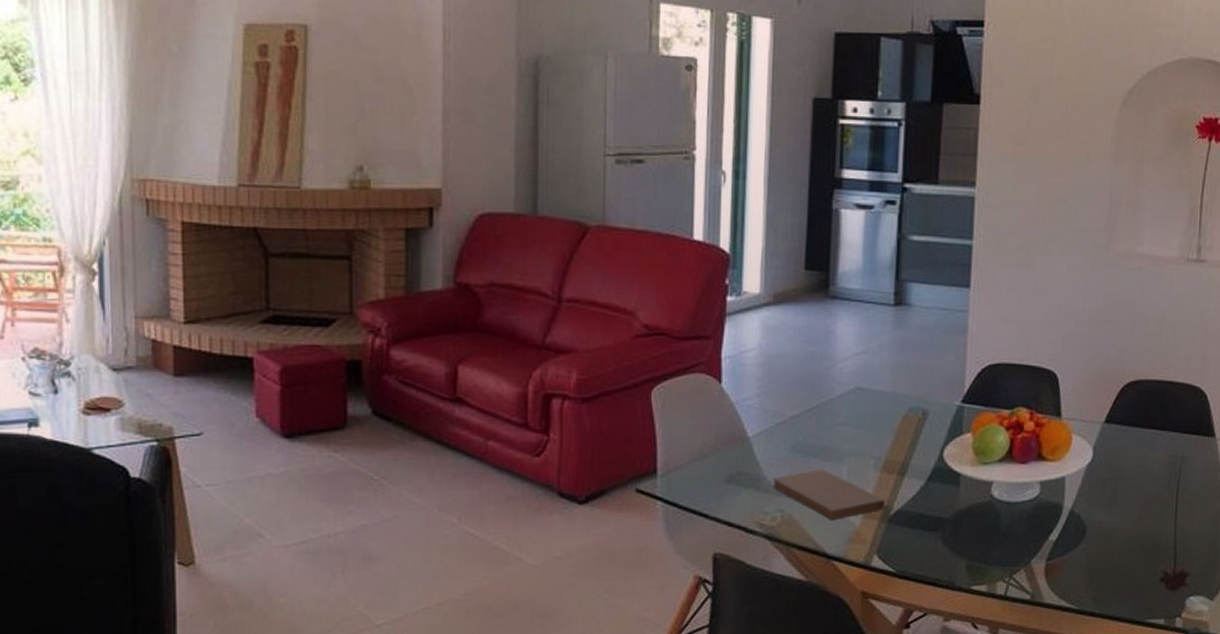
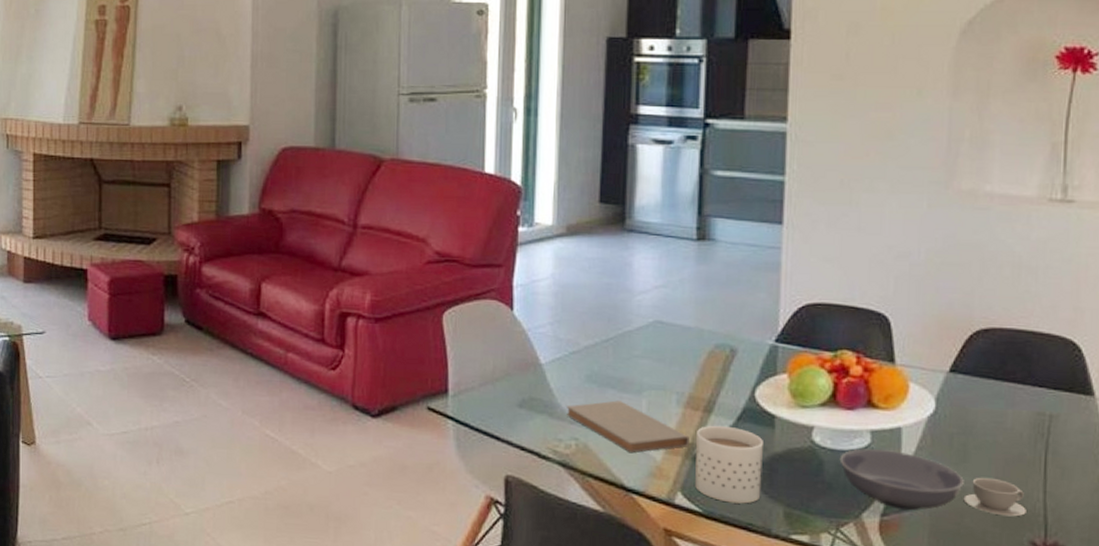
mug: none [890,487,950,561] -> present [695,425,763,504]
bowl: none [1014,498,1114,554] -> present [839,448,964,511]
teacup: none [1112,517,1161,551] -> present [963,477,1026,517]

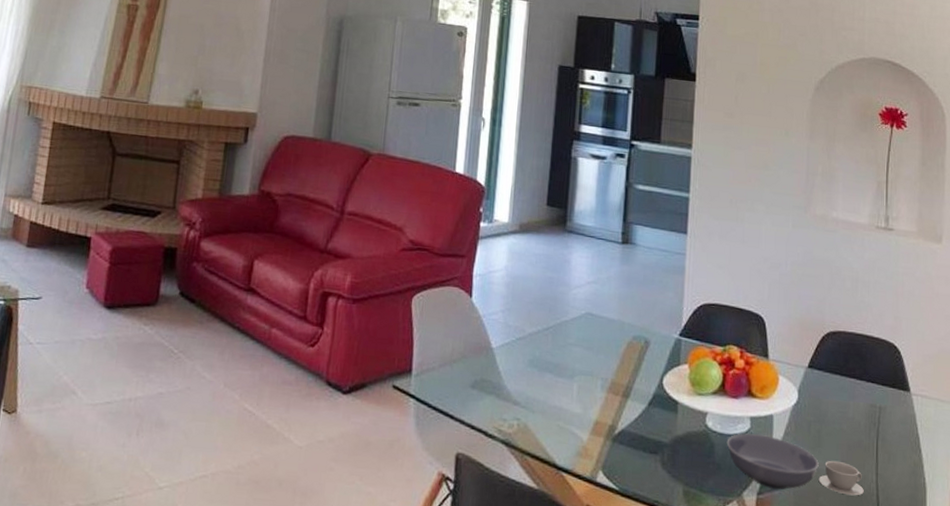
book: present [567,400,689,453] -> none [511,384,610,433]
mug: present [695,425,763,504] -> none [613,409,668,483]

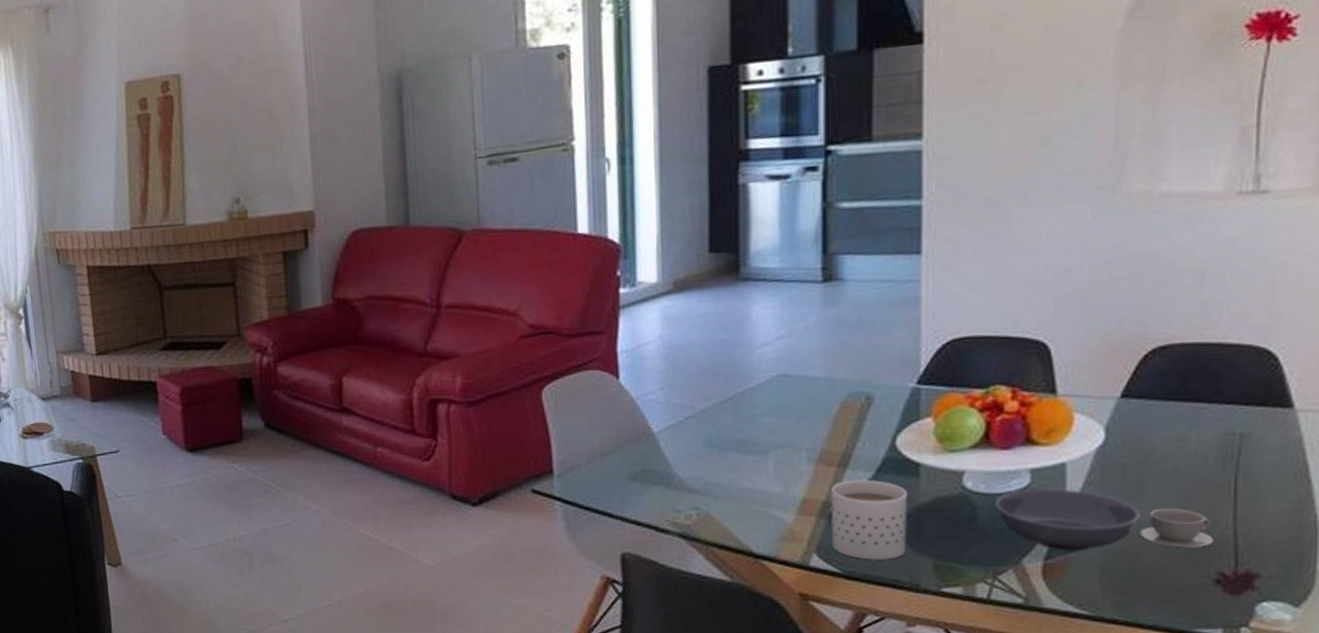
mug: none [613,409,668,483] -> present [832,479,907,560]

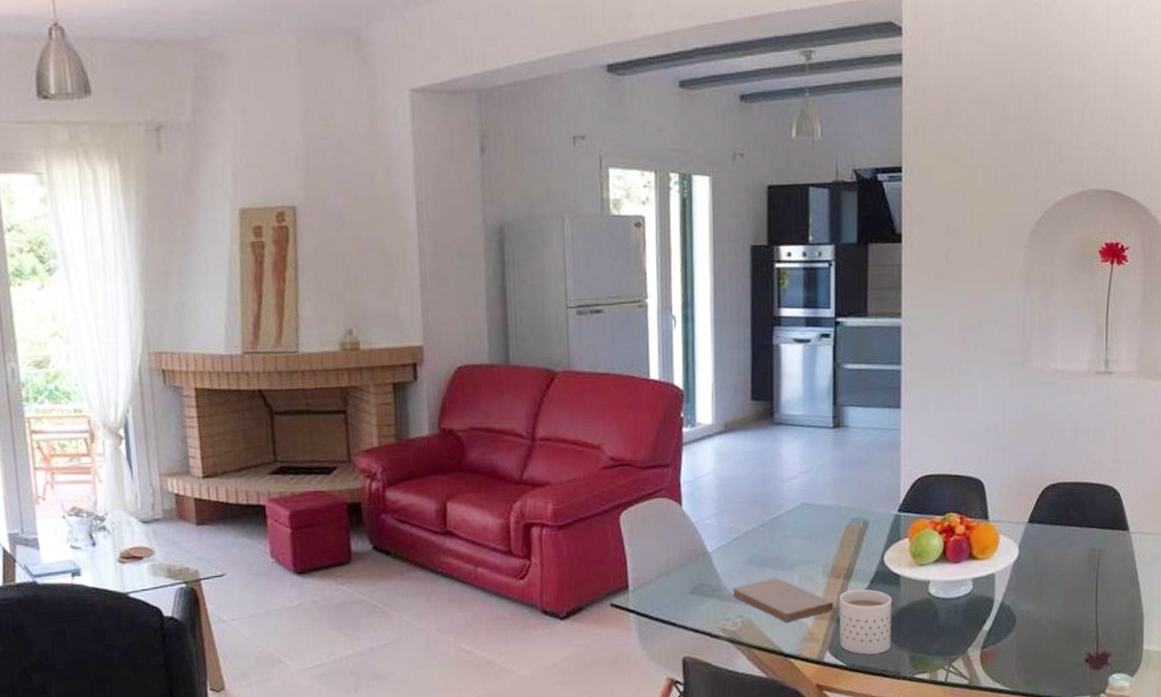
book: none [685,464,823,517] -> present [732,578,834,622]
bowl: present [995,487,1140,552] -> none [950,592,1040,642]
teacup: present [1139,507,1213,548] -> none [1040,606,1084,636]

